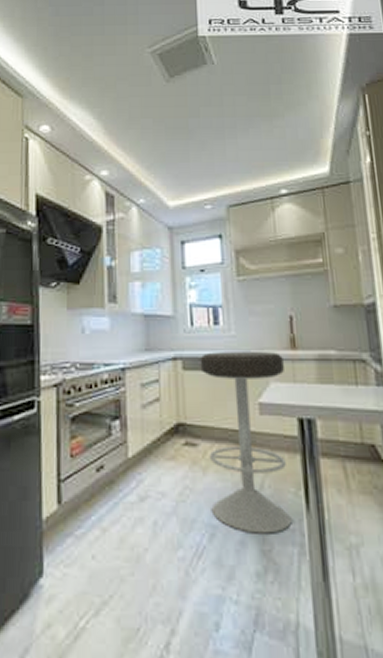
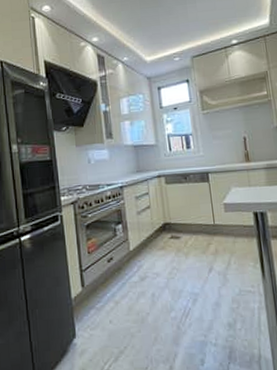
bar stool: present [200,352,292,534] -> none [178,165,252,297]

